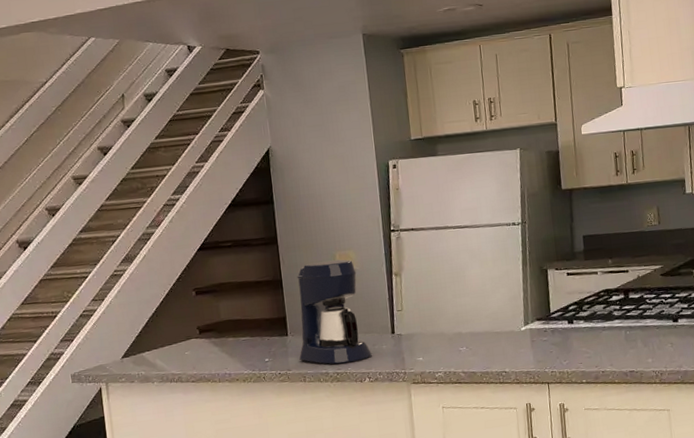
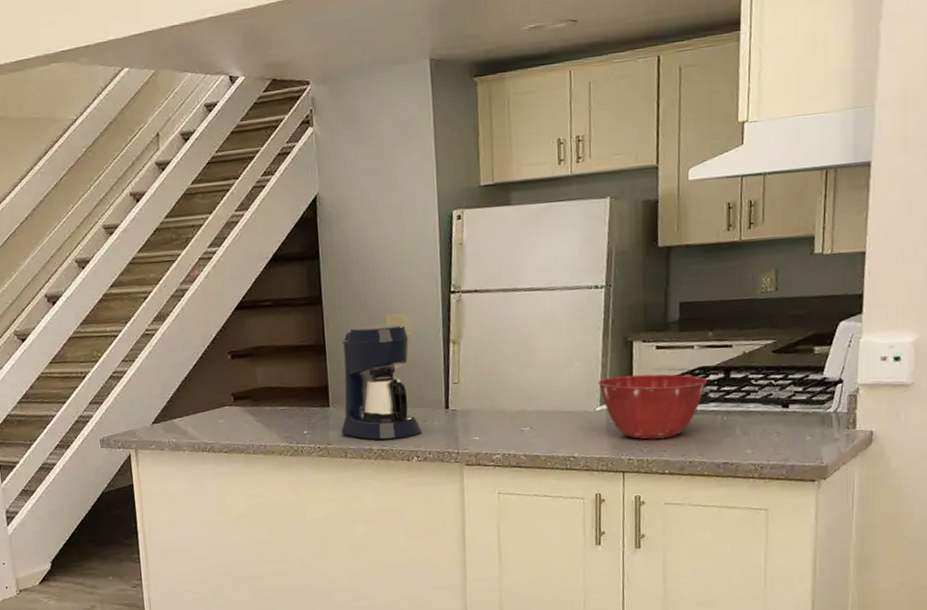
mixing bowl: none [521,296,611,354] -> present [598,374,707,439]

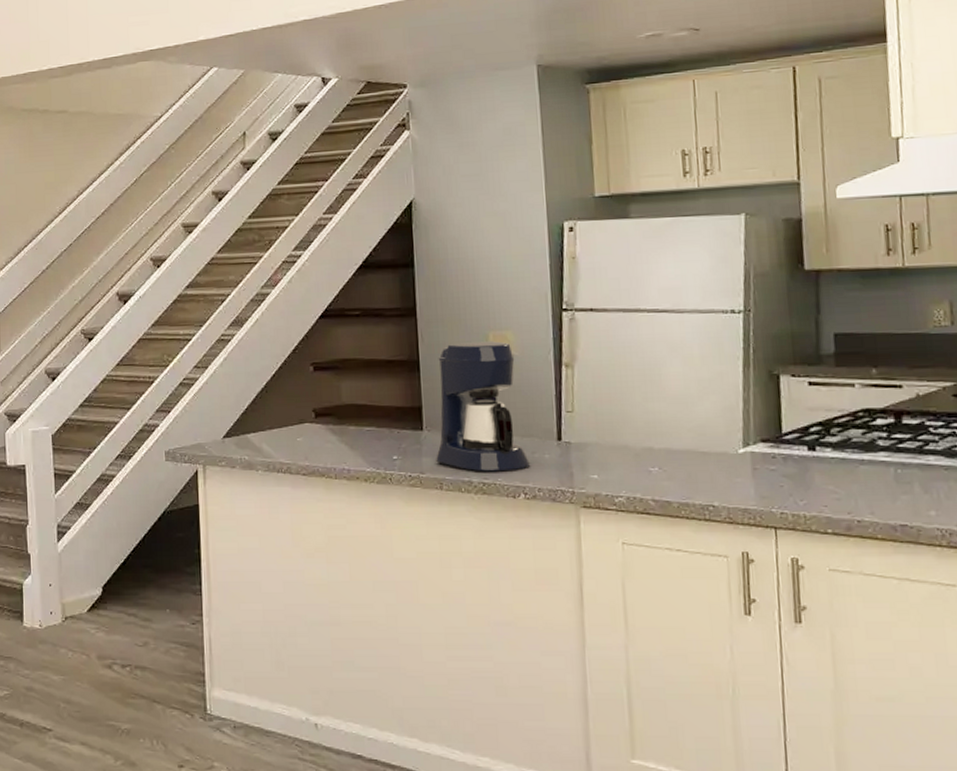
mixing bowl: present [598,374,707,439] -> none [740,413,874,491]

